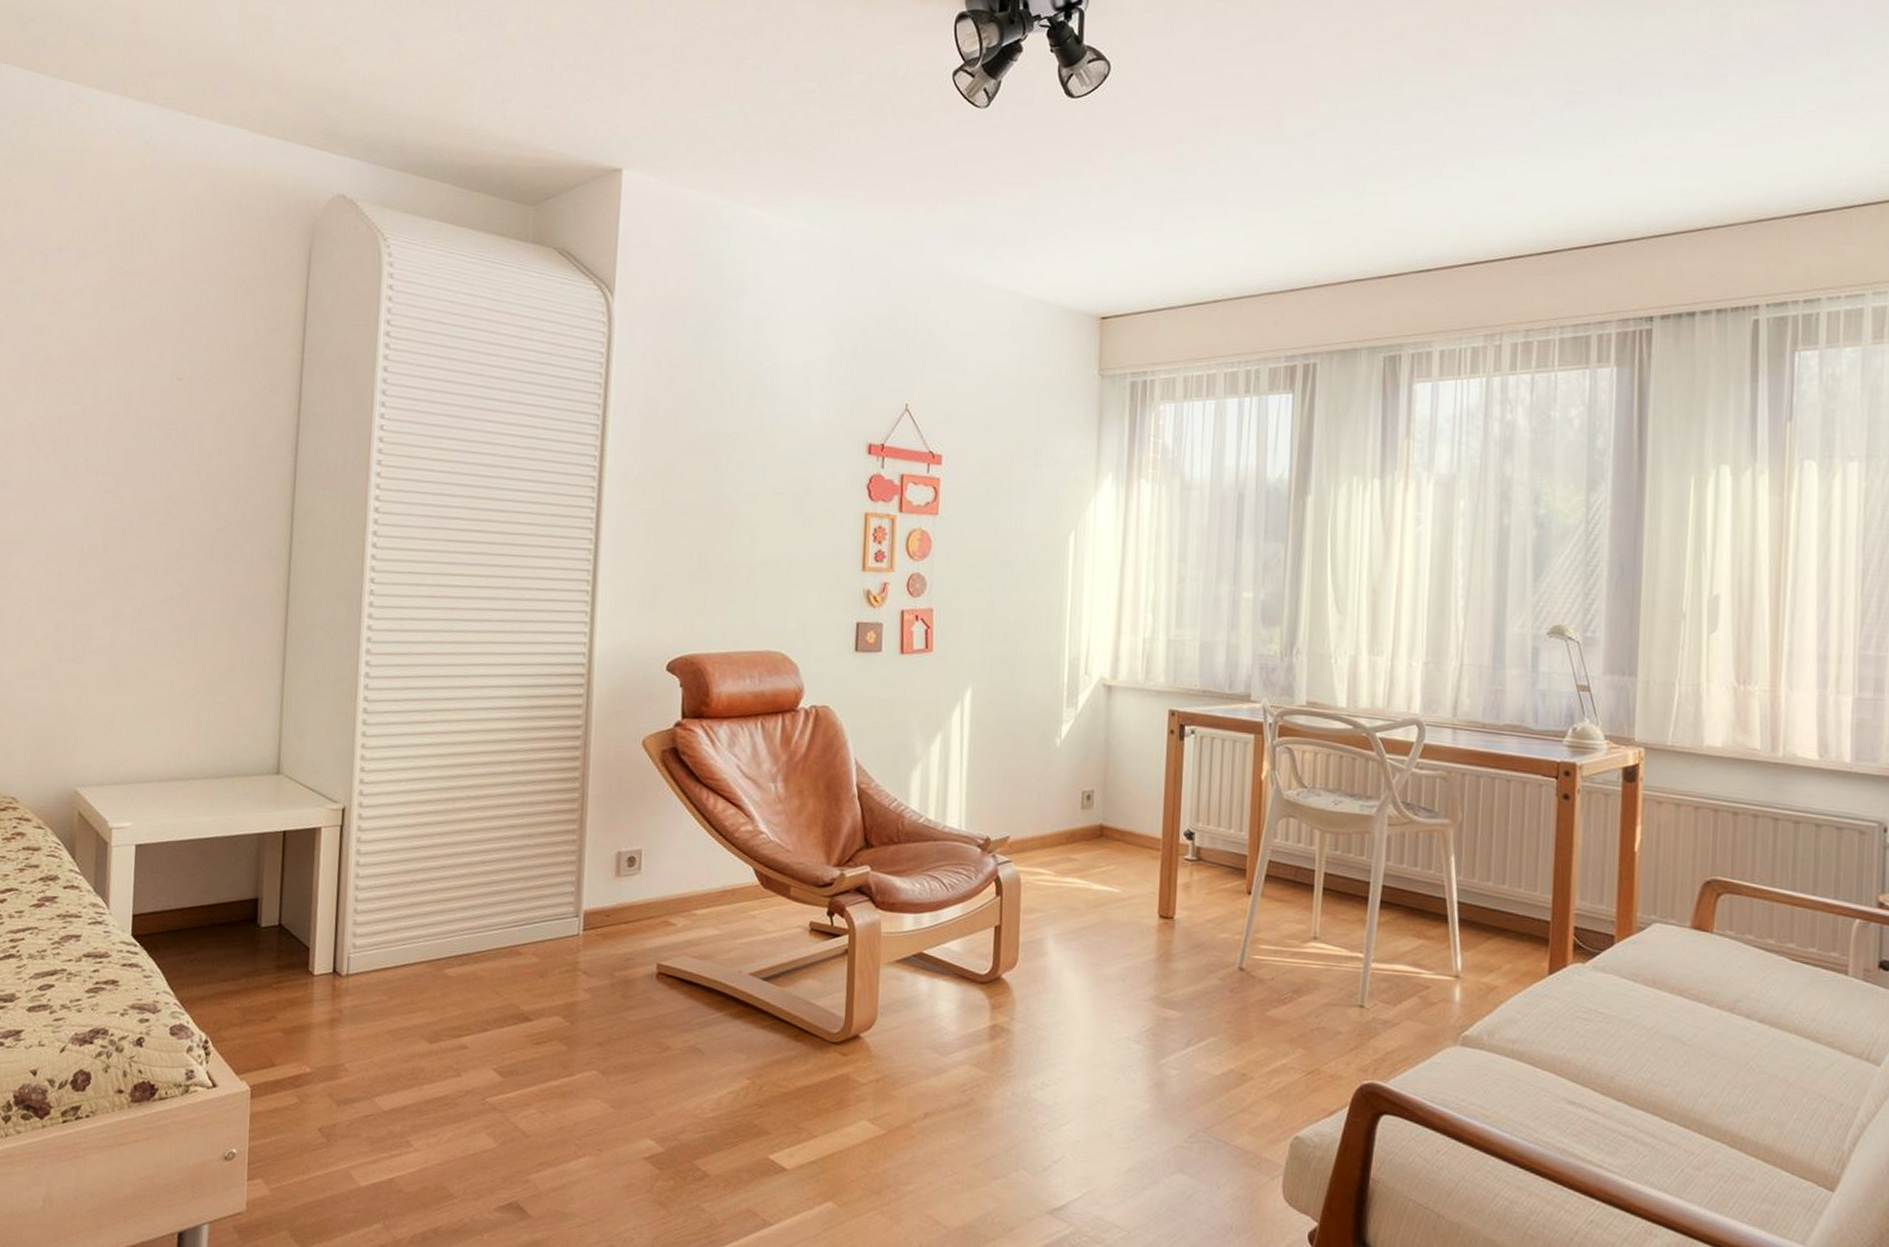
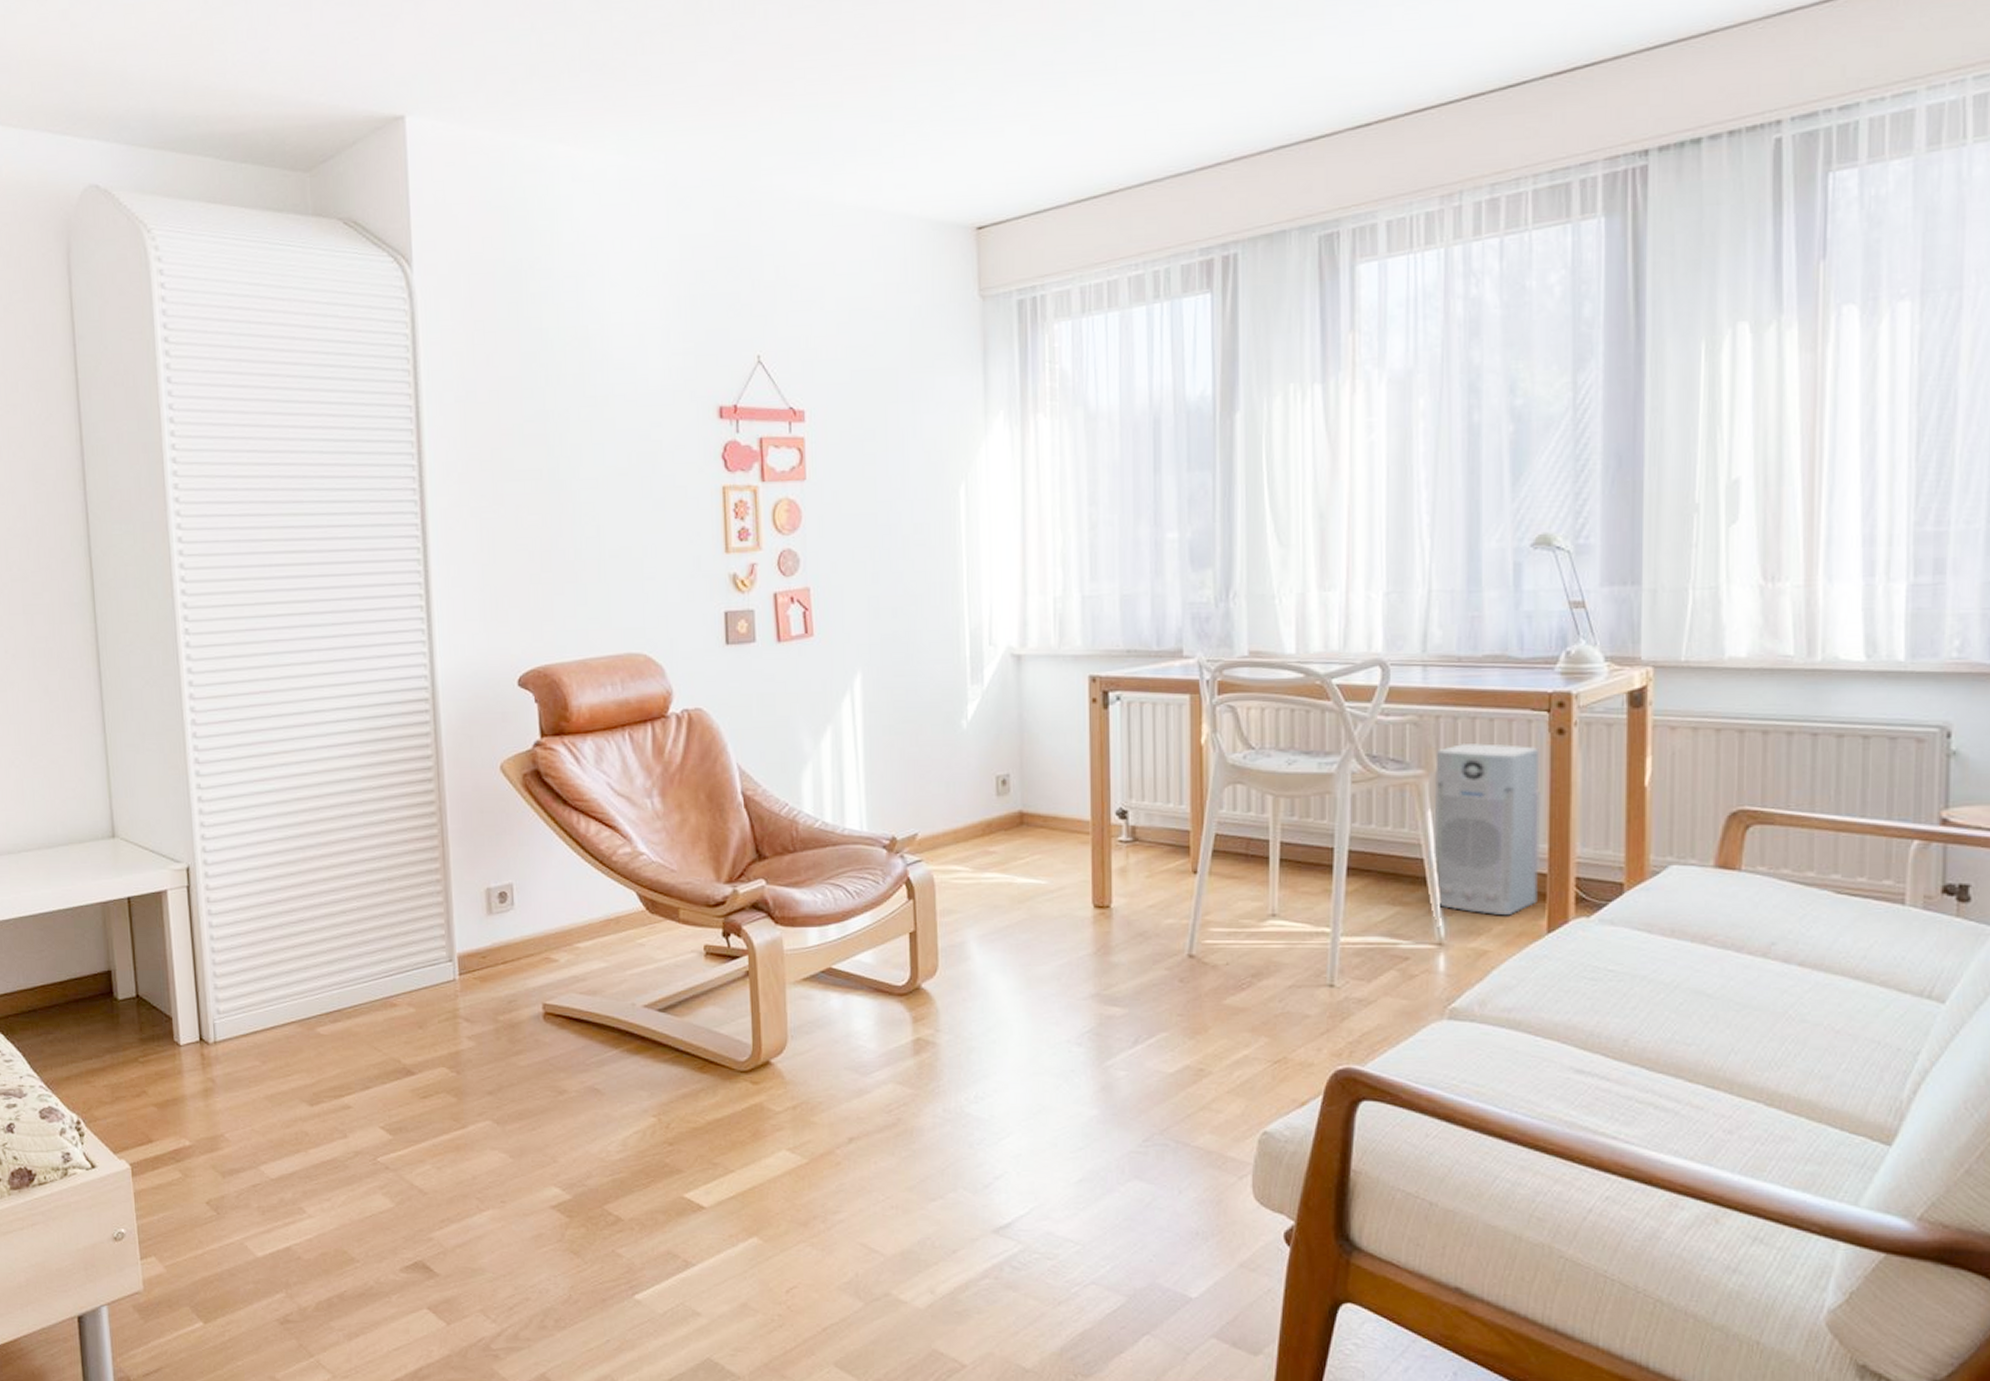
air purifier: none [1455,799,1548,956] -> present [1434,742,1540,916]

